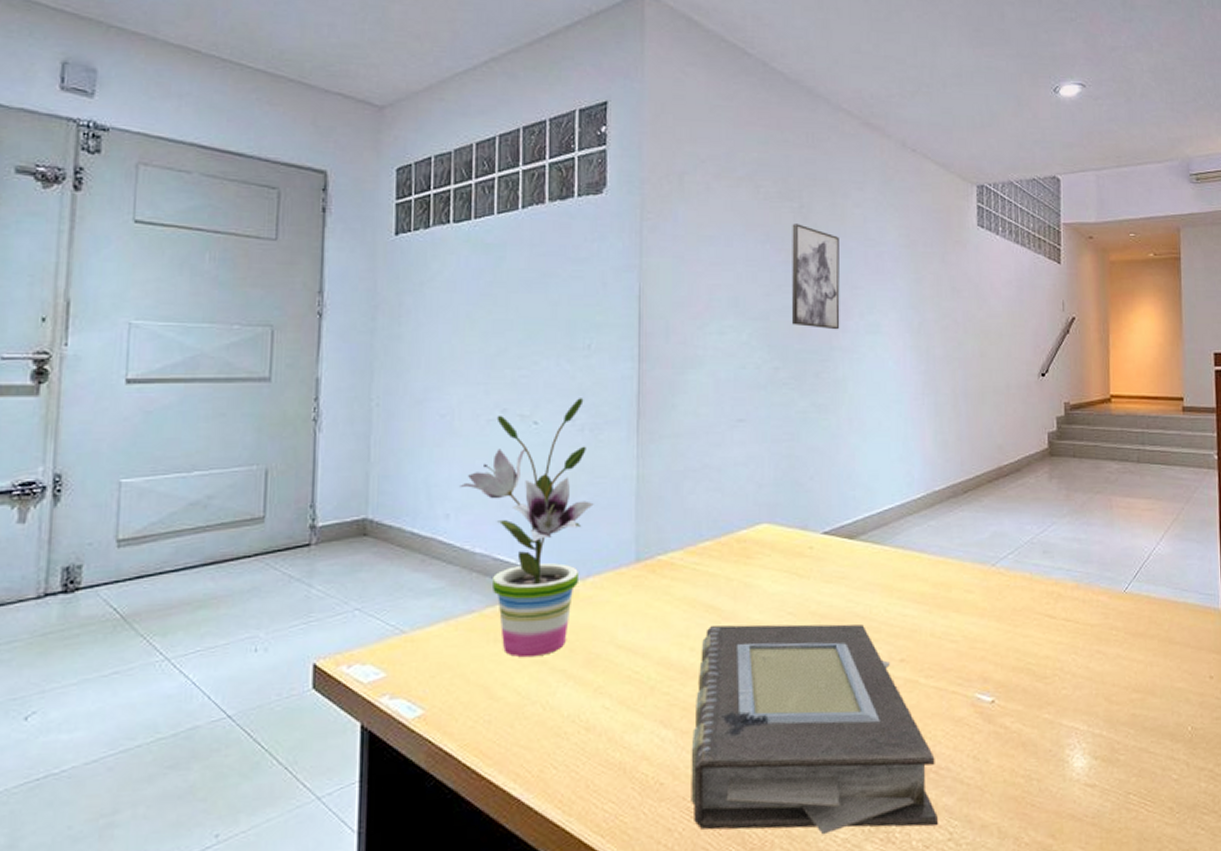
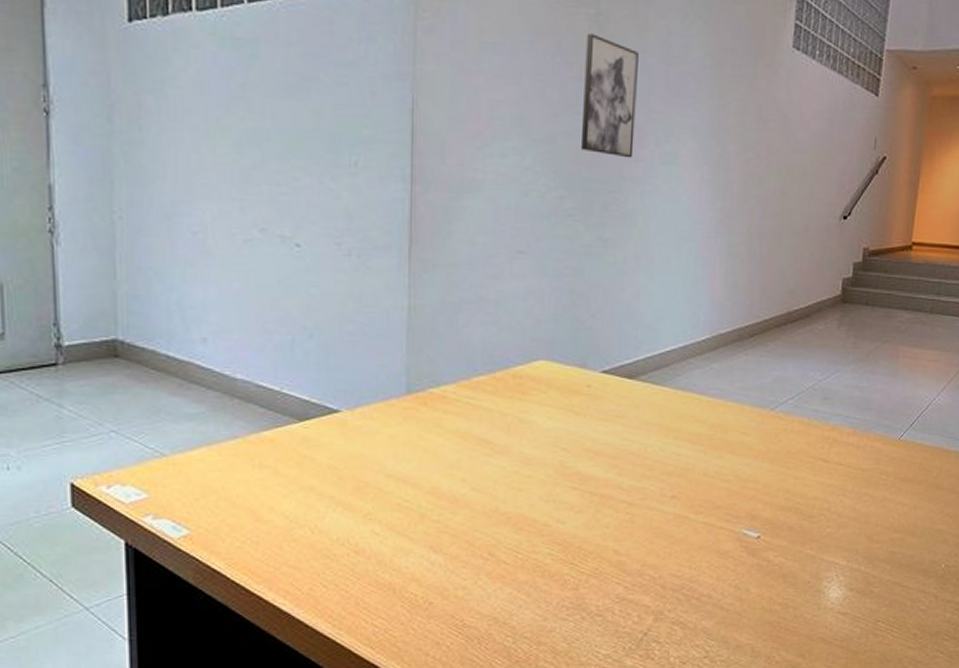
potted plant: present [460,398,594,658] -> none [217,220,362,484]
book: present [691,624,938,835] -> none [459,459,698,651]

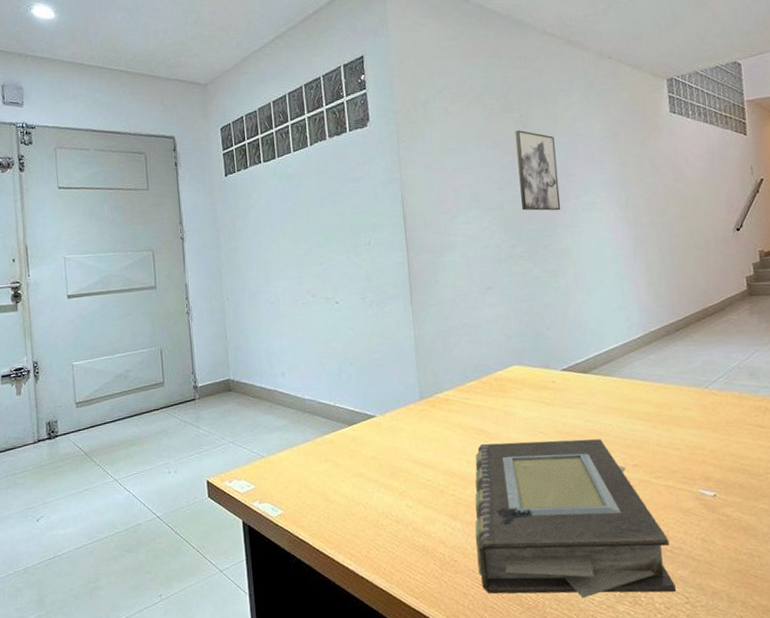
book: none [459,459,698,651] -> present [475,439,676,599]

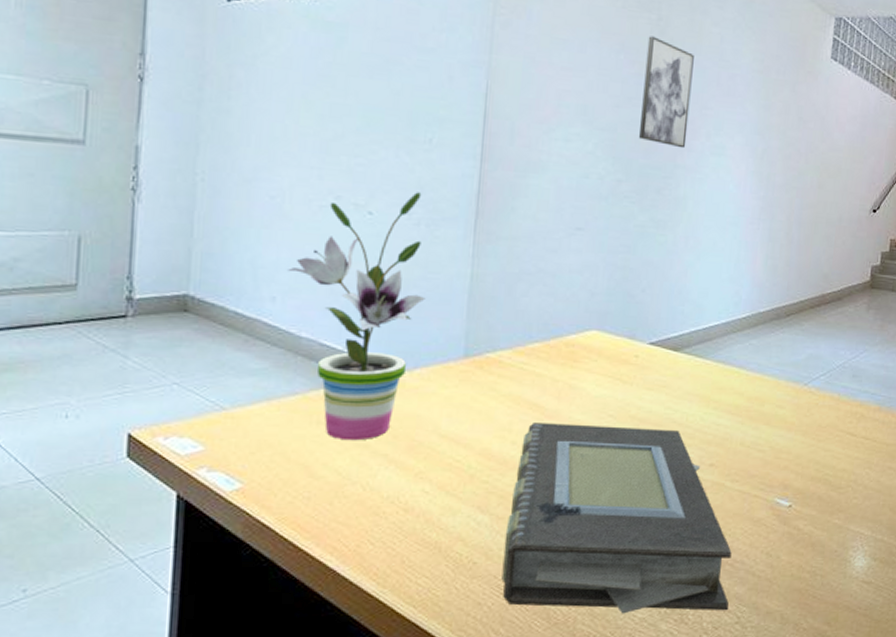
potted plant: none [289,281,385,472] -> present [288,192,426,441]

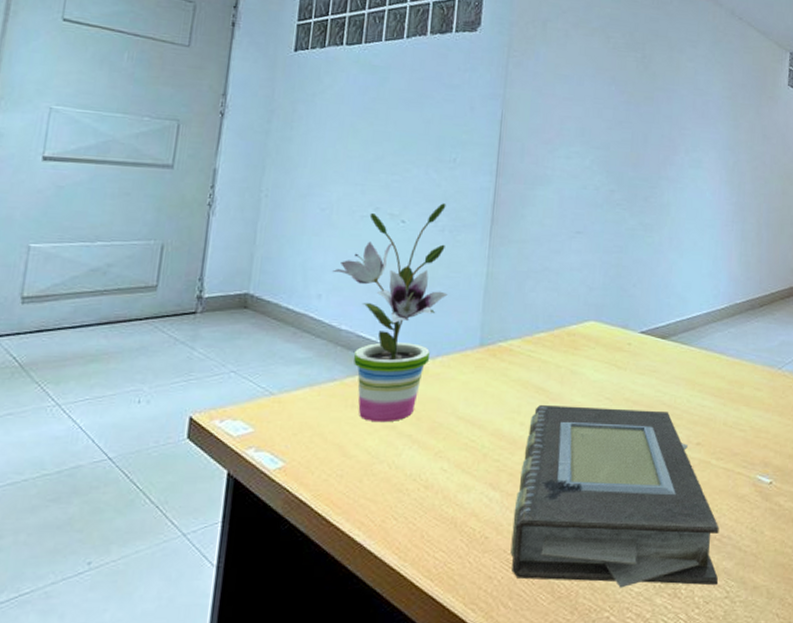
wall art: present [639,36,694,149] -> none [629,71,673,163]

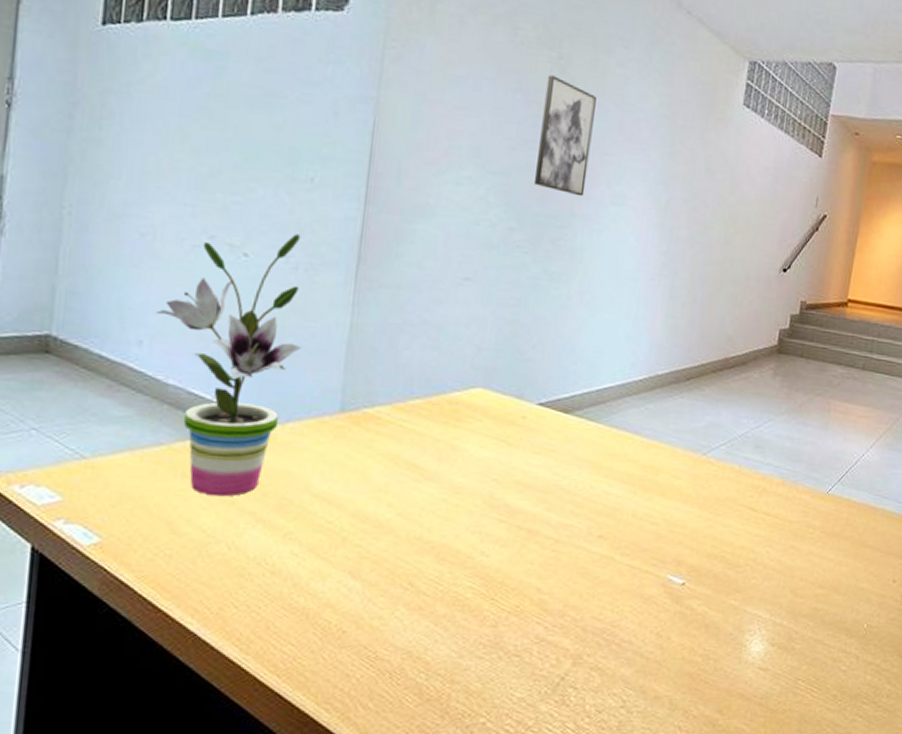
book: present [510,405,719,588] -> none [372,484,619,693]
wall art: none [629,71,673,163] -> present [535,75,597,197]

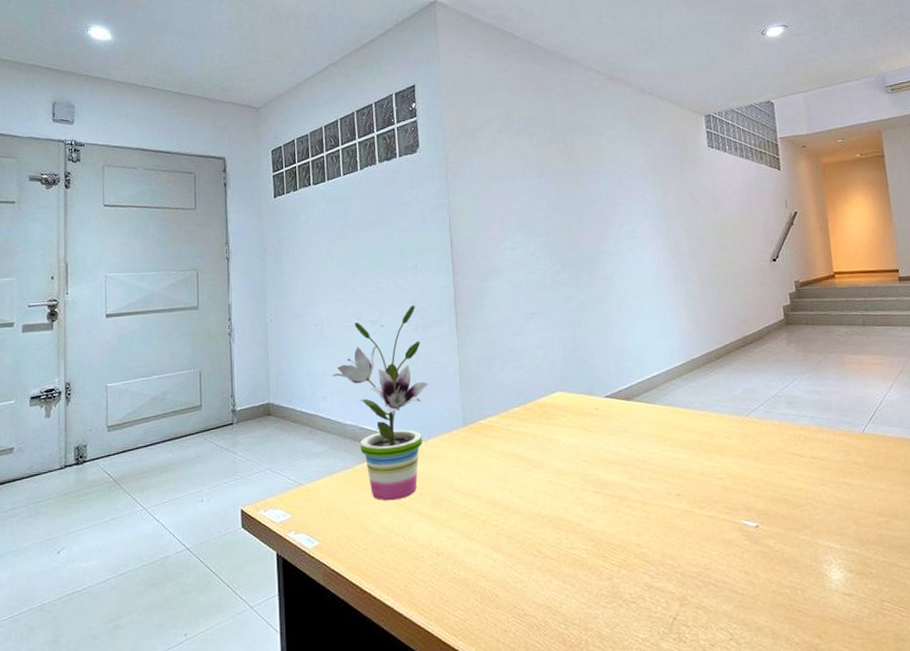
wall art: present [535,75,597,197] -> none [560,160,605,239]

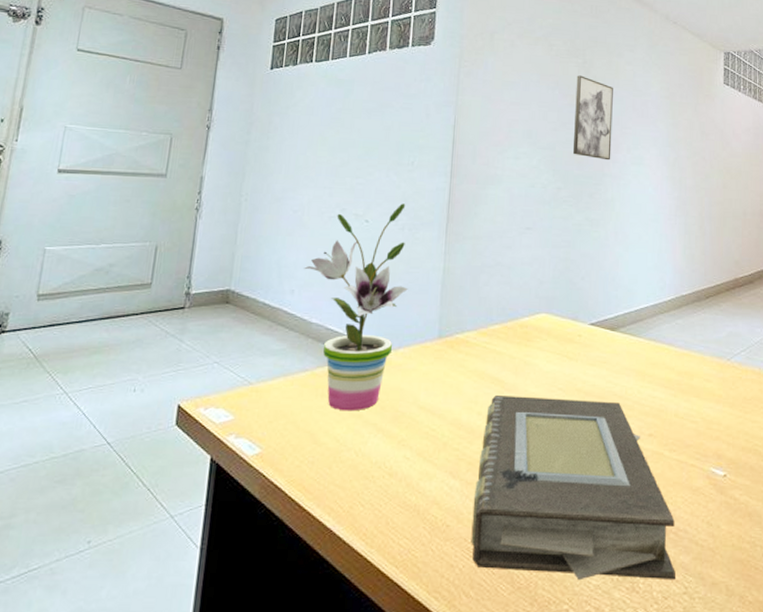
book: none [517,467,720,636] -> present [471,395,675,581]
wall art: none [560,160,605,239] -> present [573,75,613,161]

